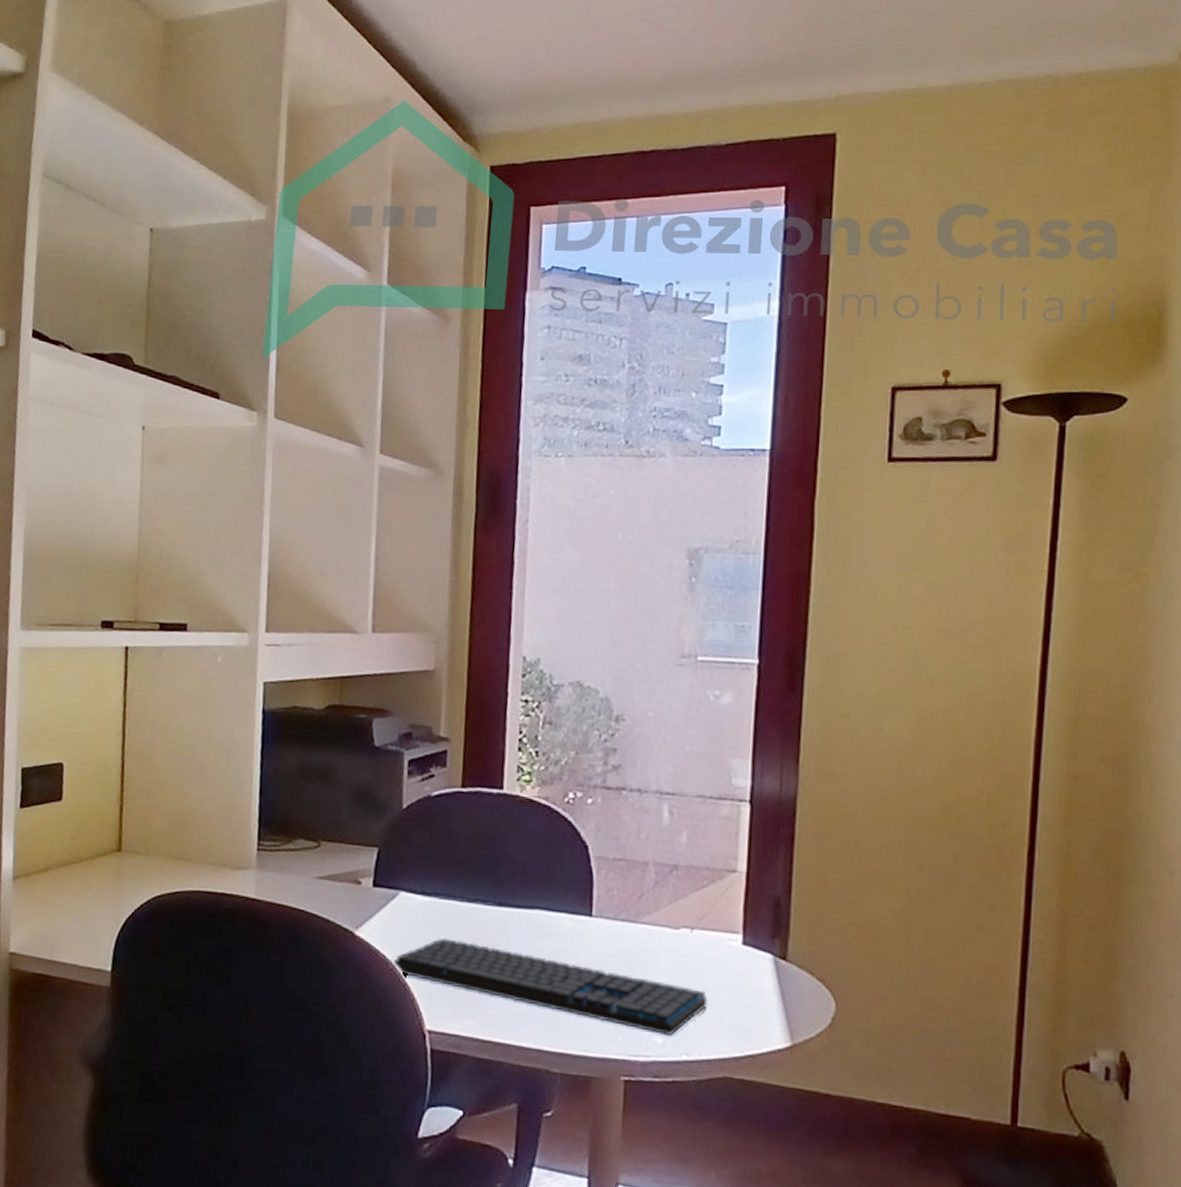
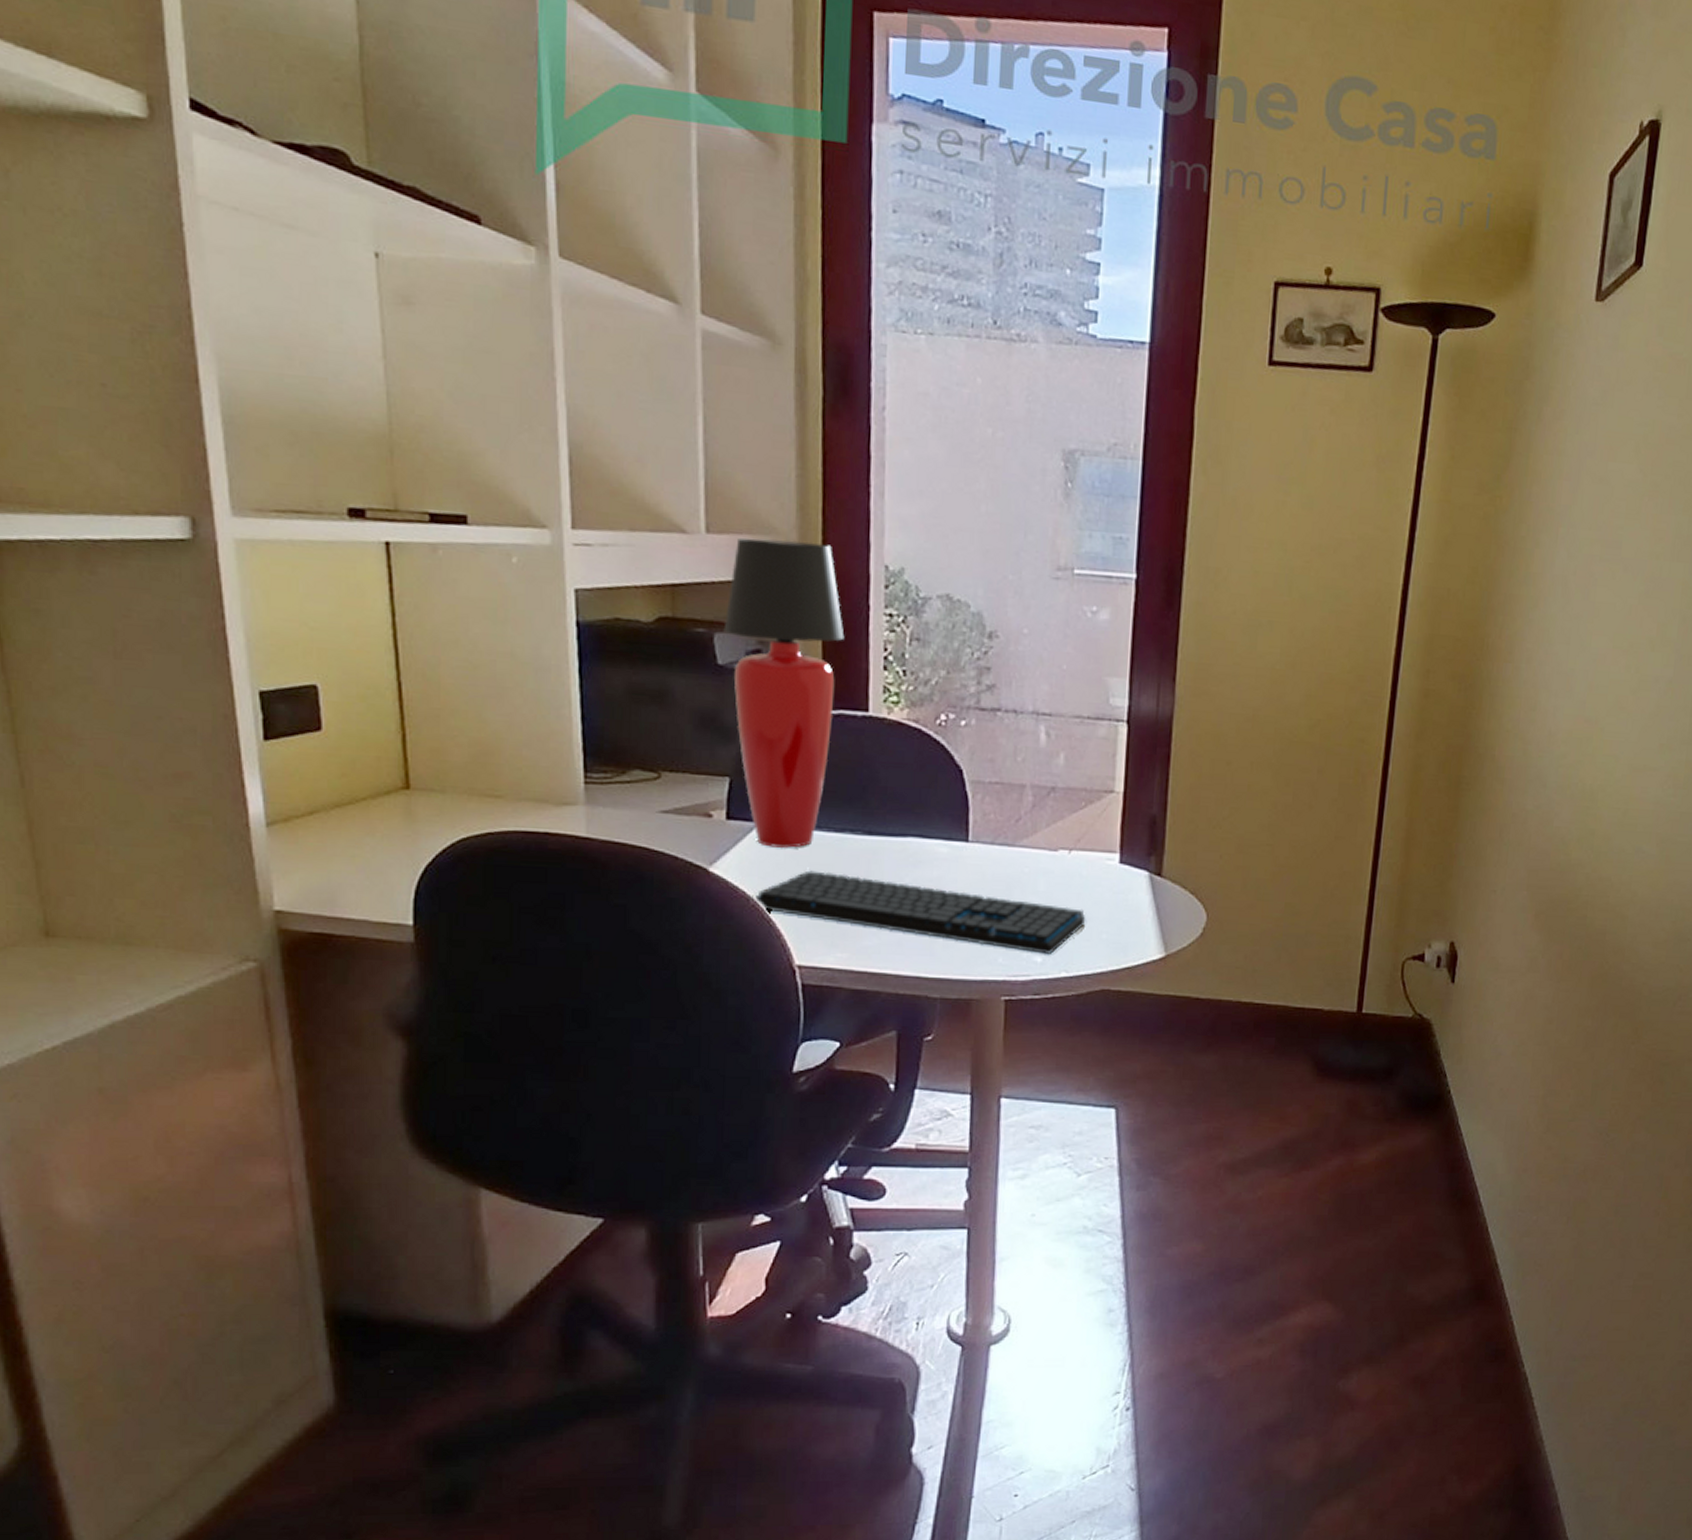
table lamp: none [381,635,485,916] -> present [723,538,845,848]

